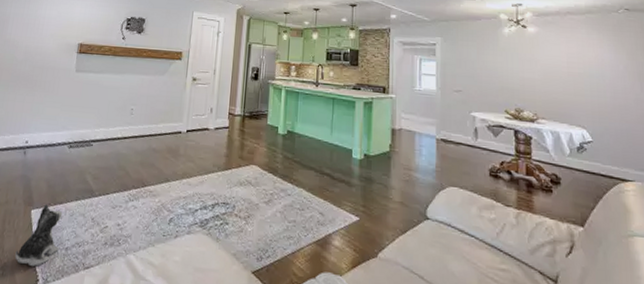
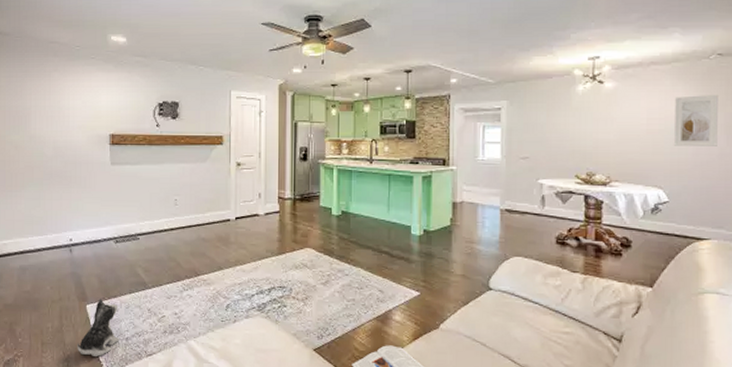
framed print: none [591,44,633,92] -> present [673,95,718,146]

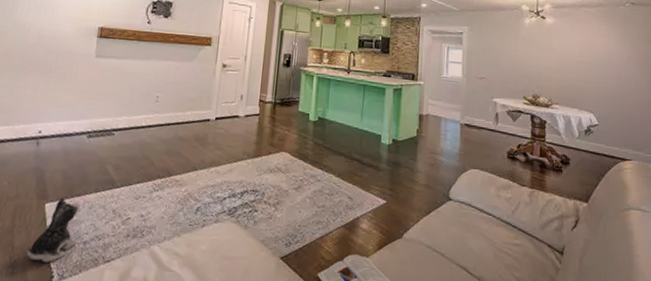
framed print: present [673,95,718,146] -> none [600,35,634,79]

